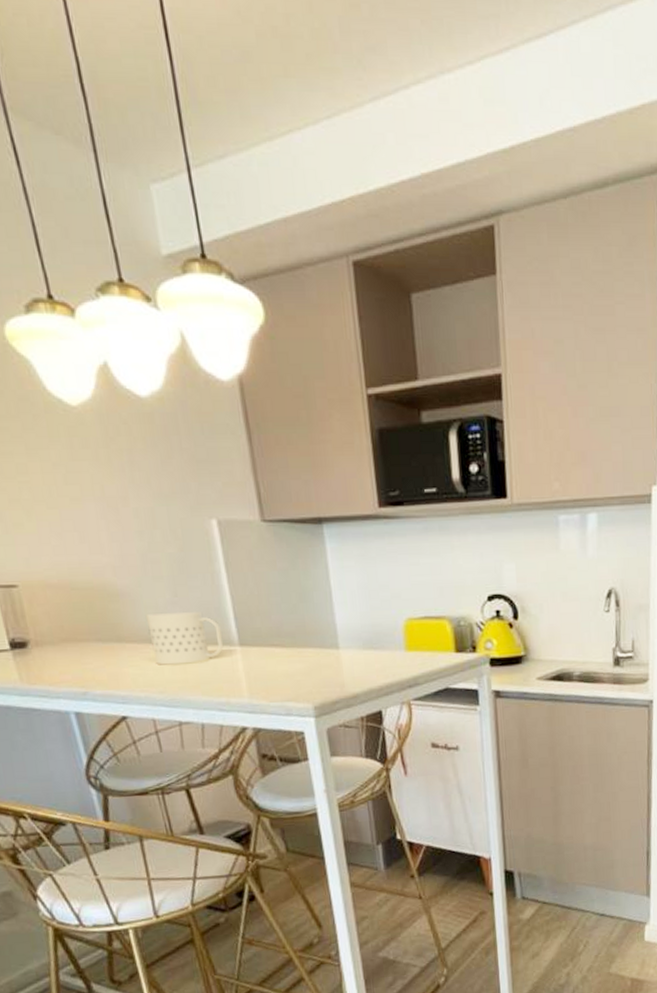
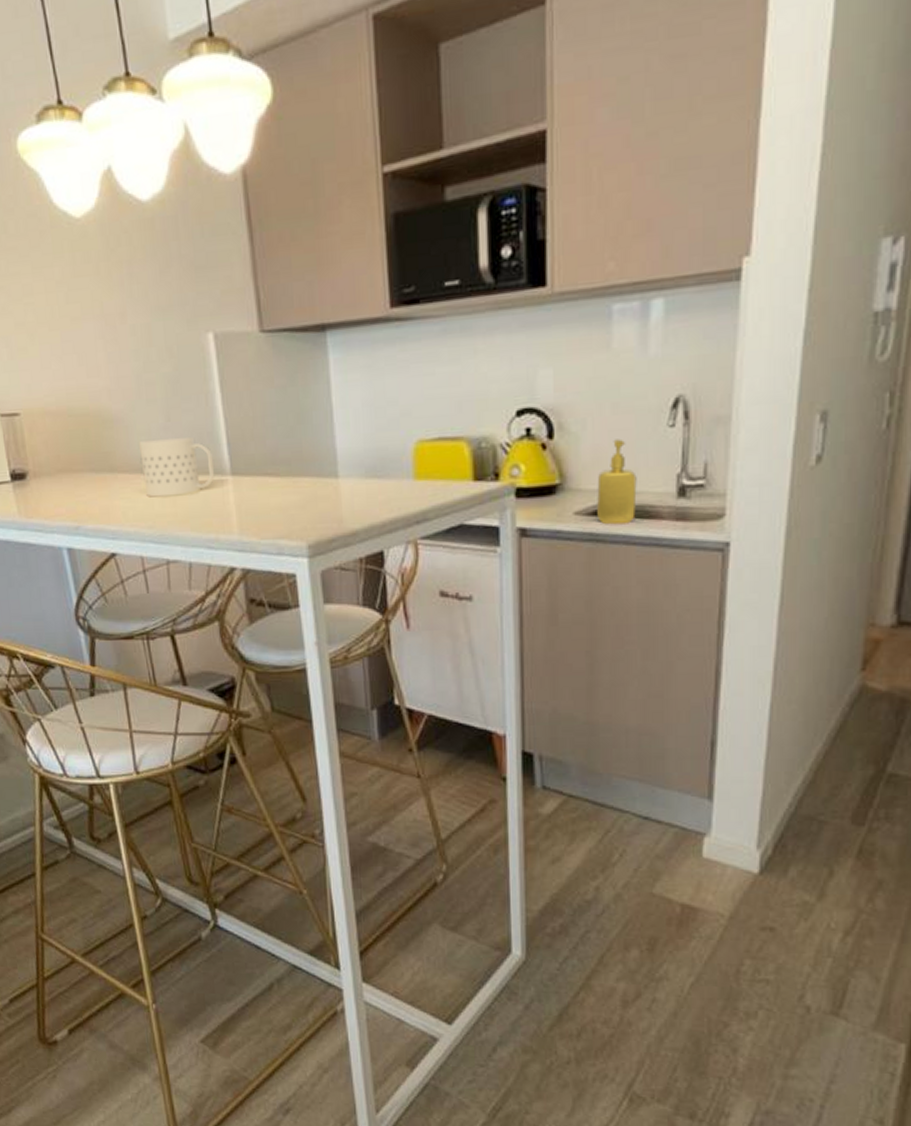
soap dispenser: none [553,620,584,688] -> present [597,439,637,525]

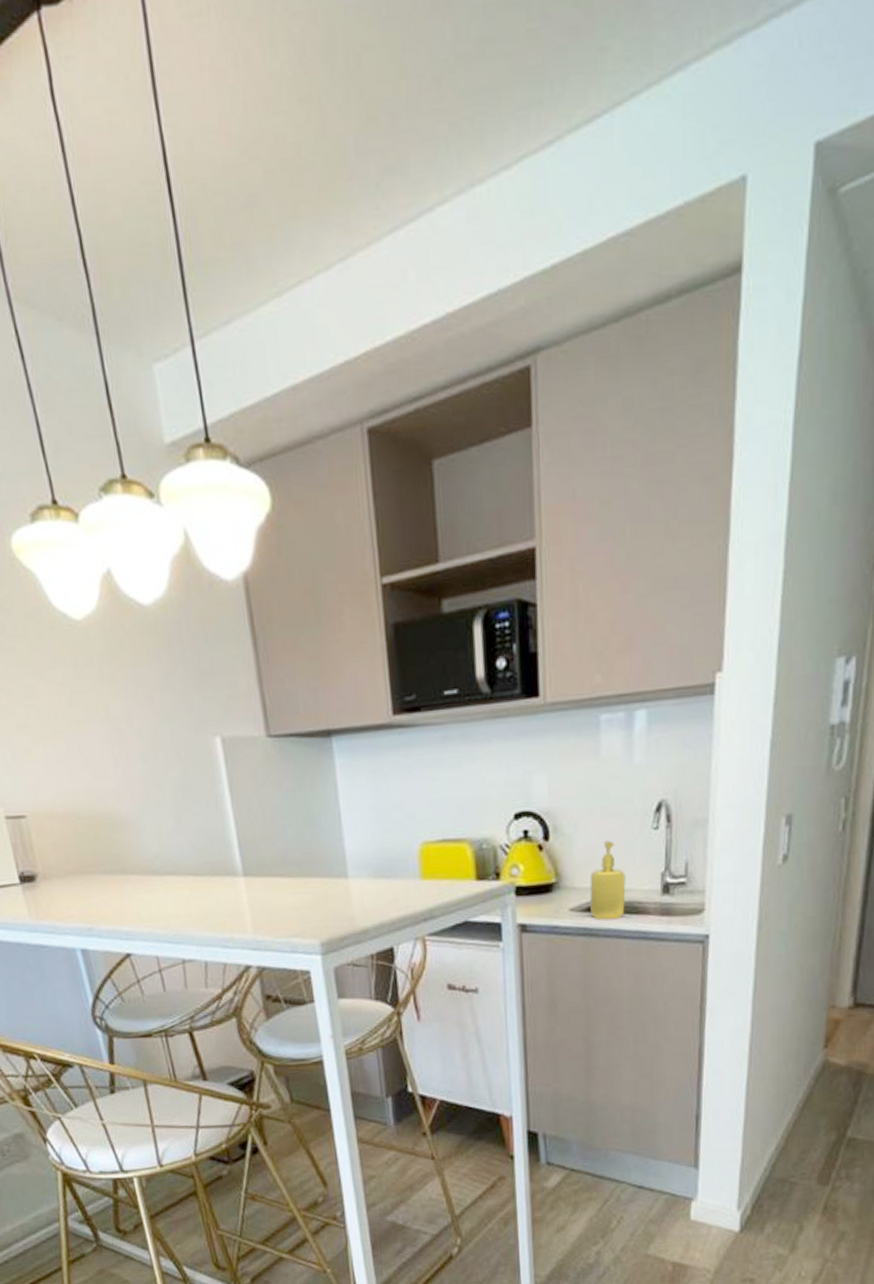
mug: present [138,436,215,499] -> none [149,838,228,899]

